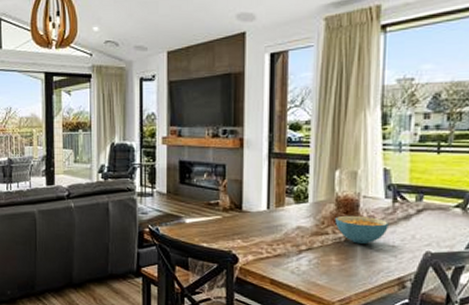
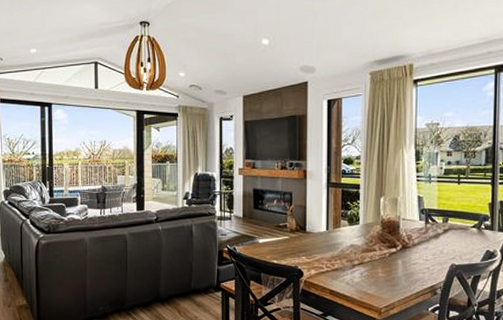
cereal bowl: present [335,215,389,244] -> none [381,235,422,258]

